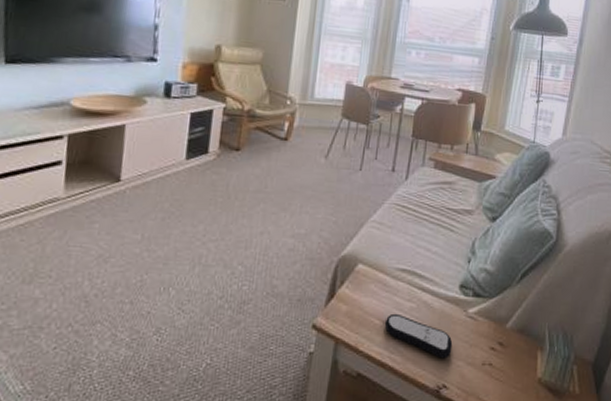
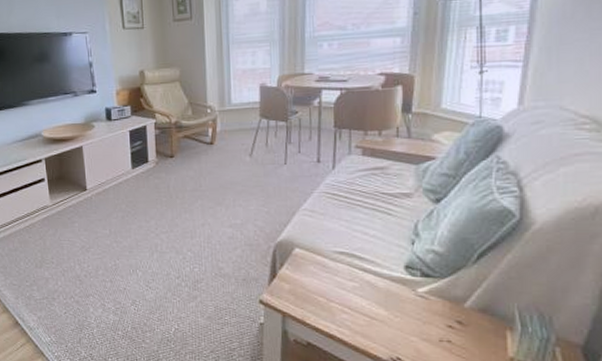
remote control: present [384,313,453,359] -> none [328,291,403,334]

